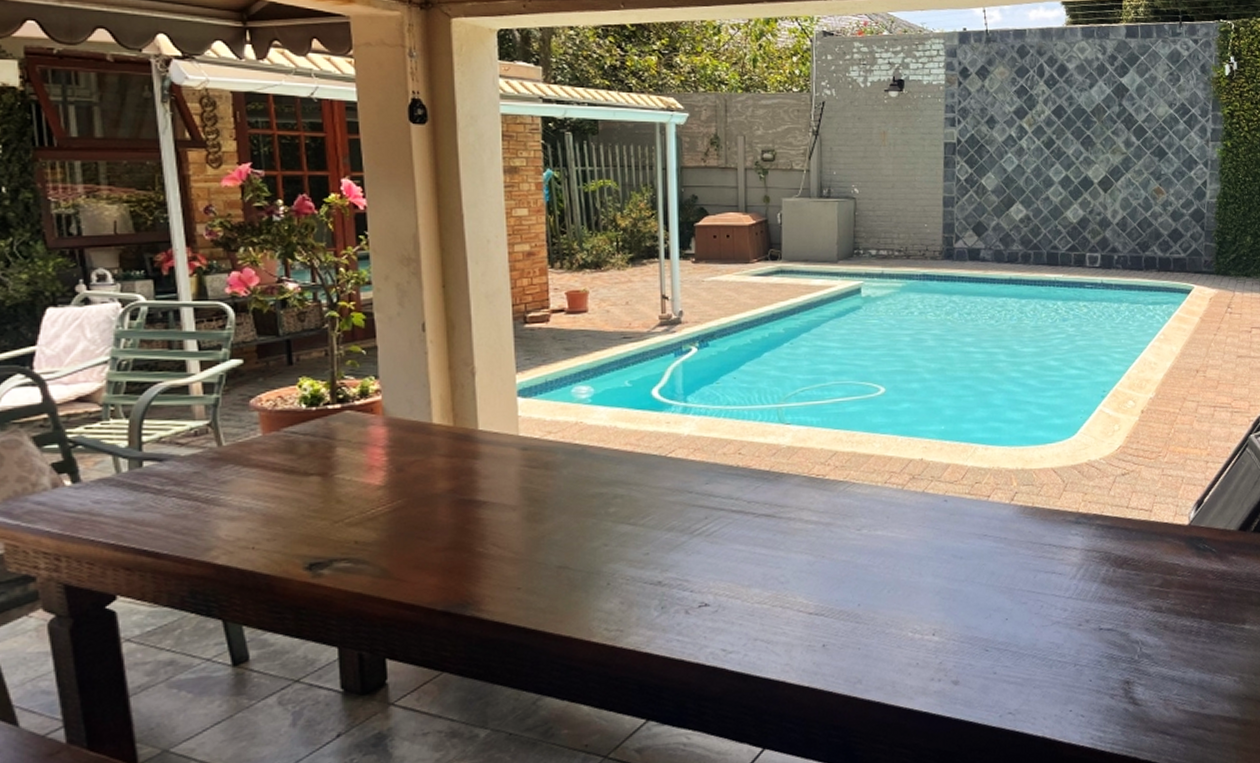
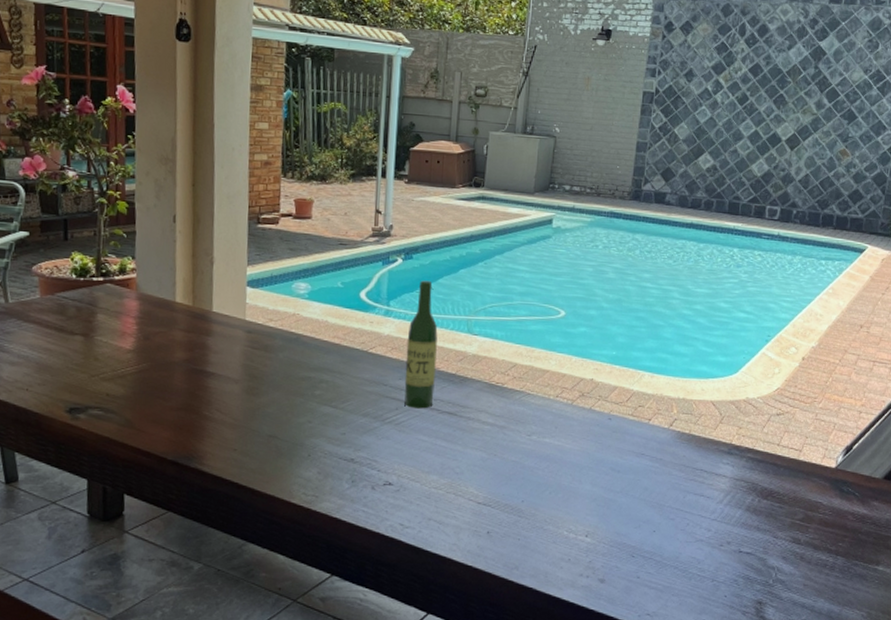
wine bottle: none [710,369,747,515] -> present [404,280,438,409]

